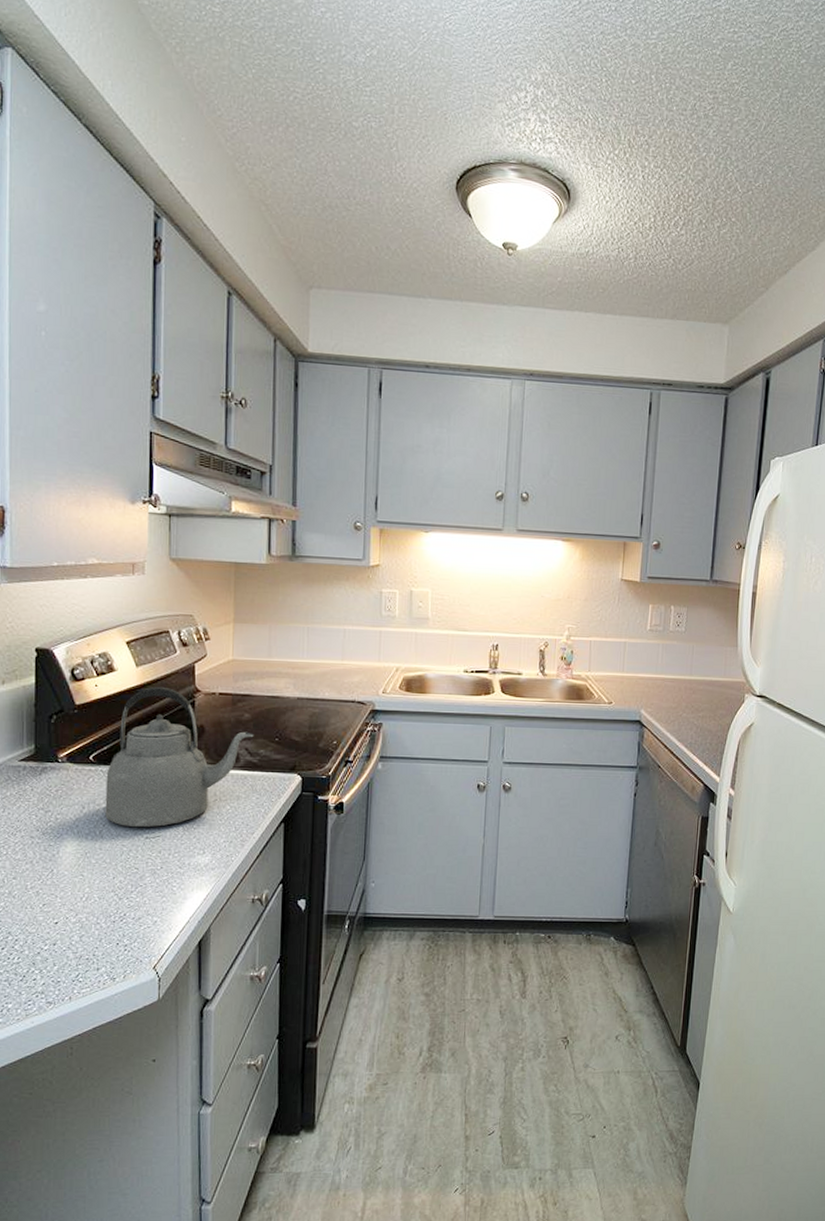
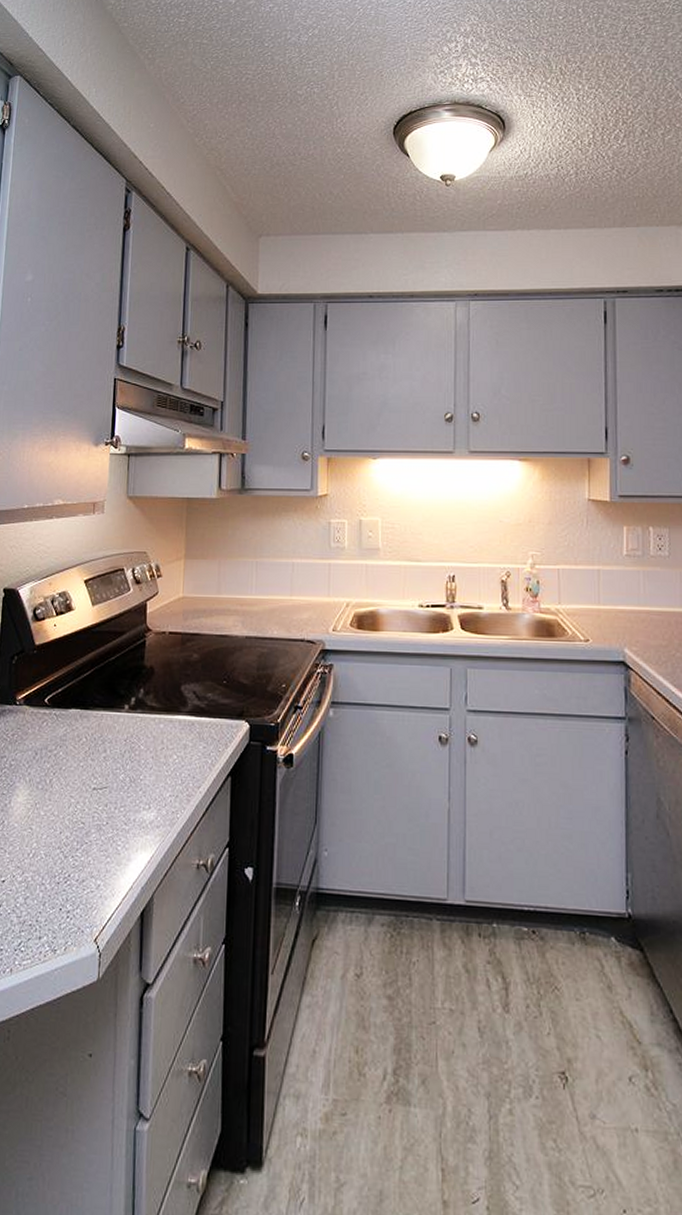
kettle: present [105,686,254,828] -> none [56,625,202,777]

